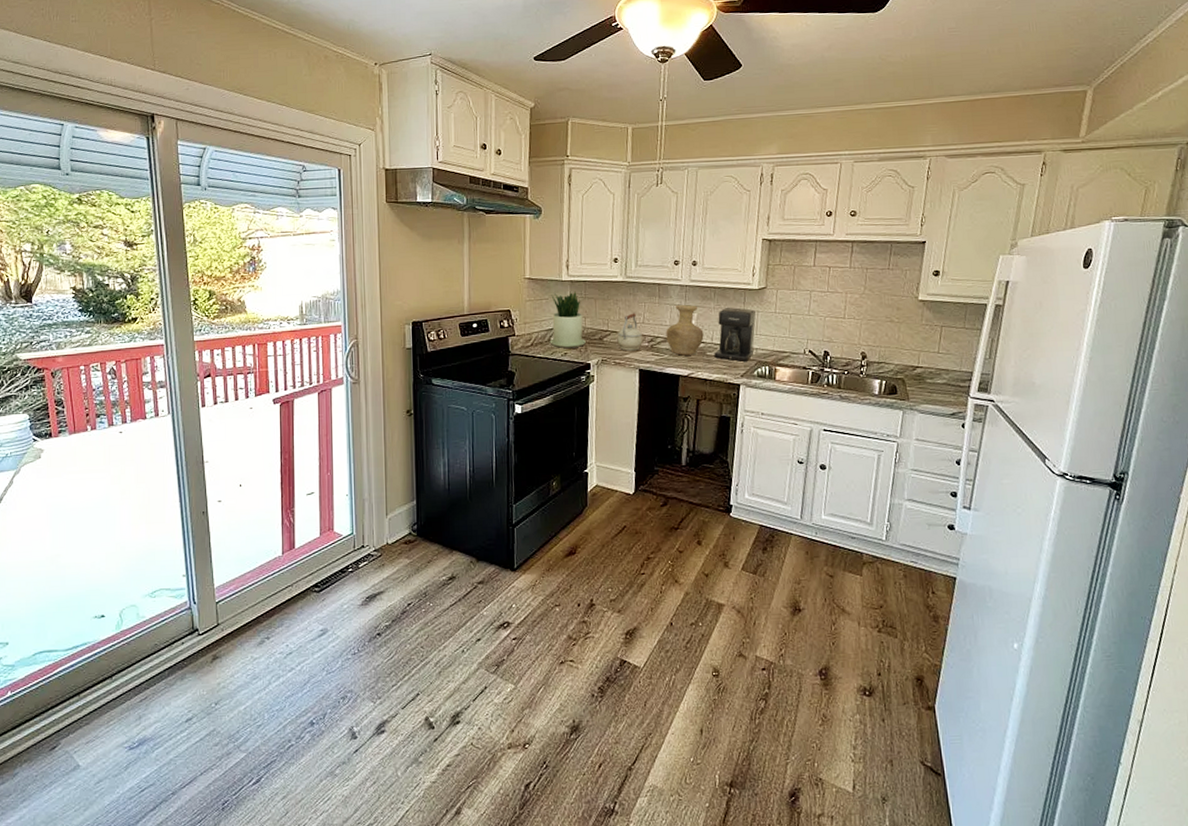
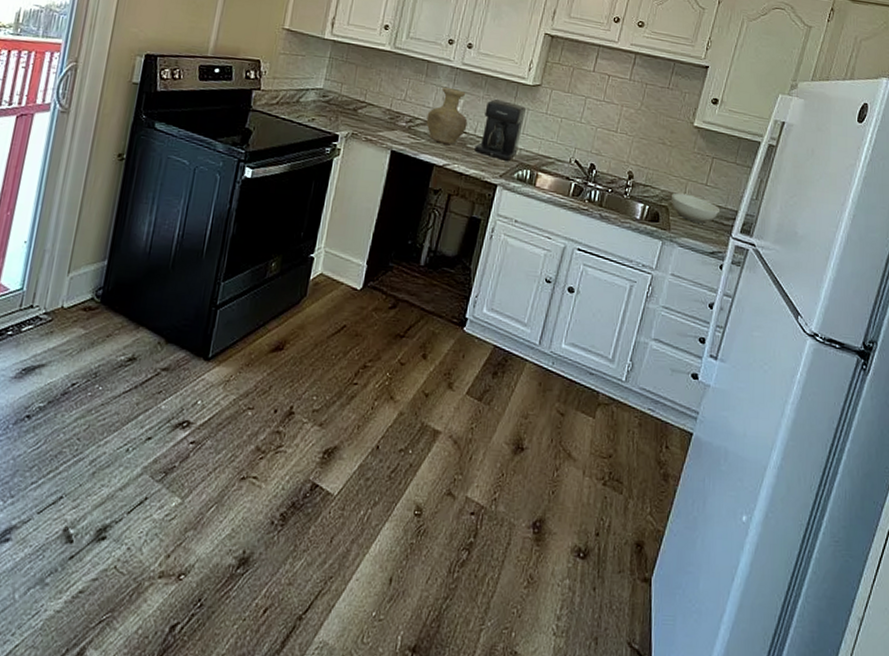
planter: present [549,291,586,348] -> none [297,51,341,115]
kettle: present [617,313,643,351] -> none [372,87,402,129]
bowl: none [906,364,956,389] -> present [671,192,721,223]

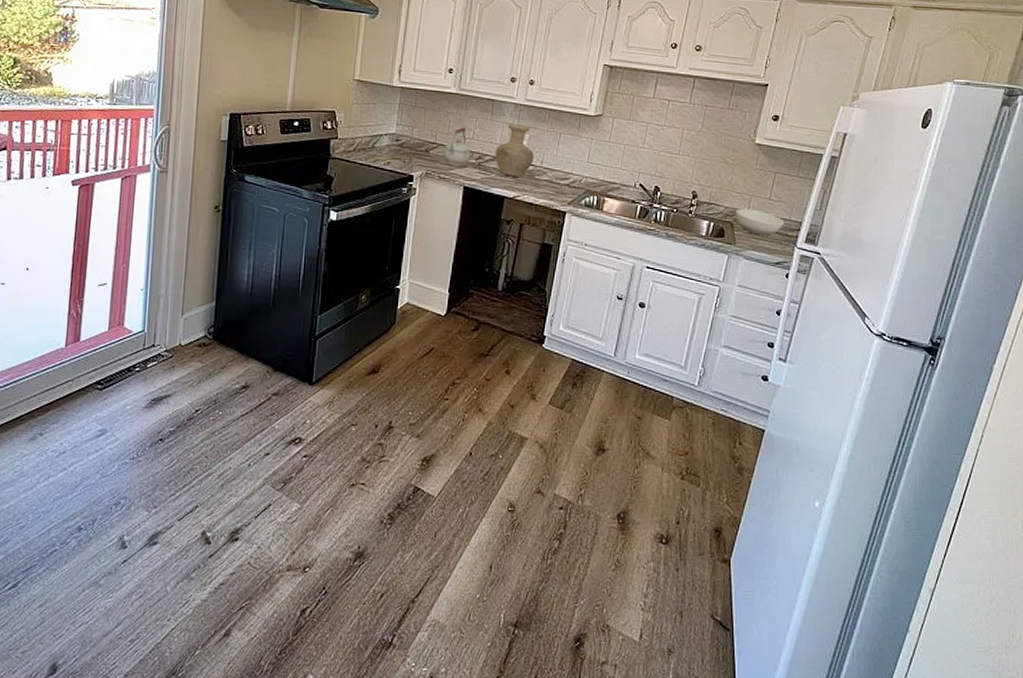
kettle: none [372,87,402,129] -> present [444,127,472,167]
coffee maker: present [474,99,526,161] -> none [542,132,589,189]

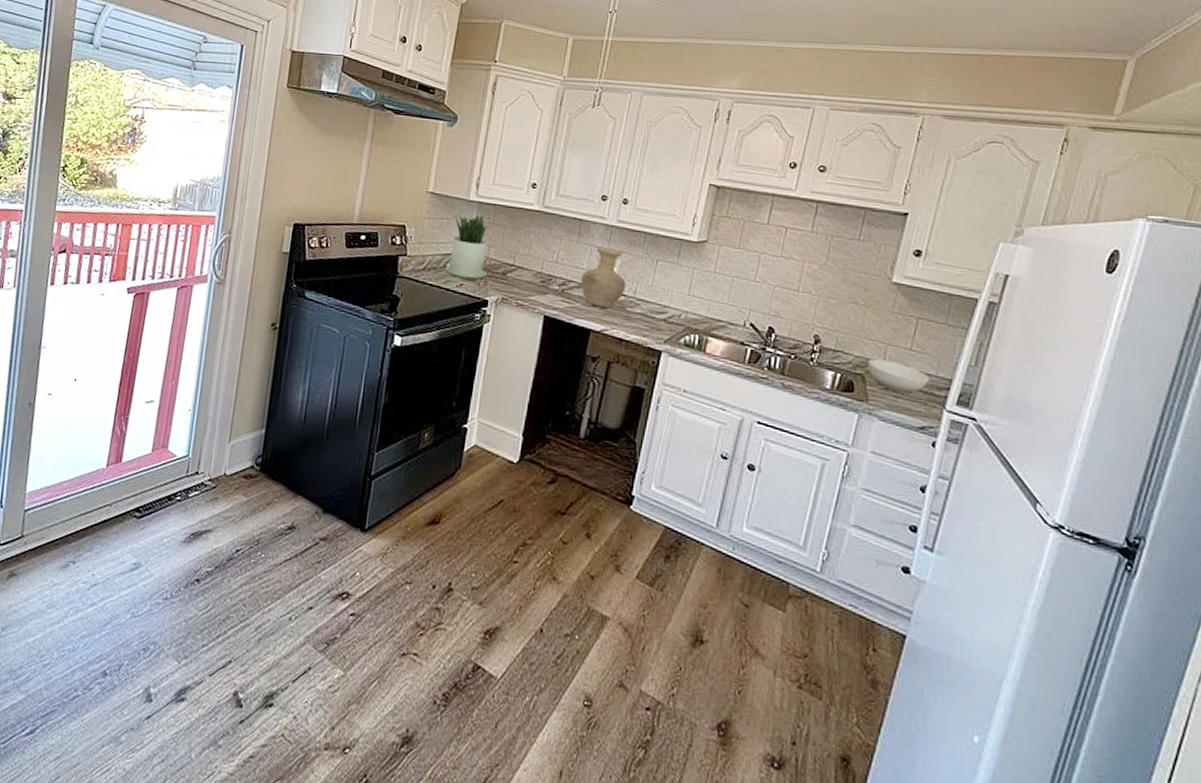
planter: none [373,98,411,157] -> present [444,214,488,280]
kettle: present [444,127,472,167] -> none [522,249,554,293]

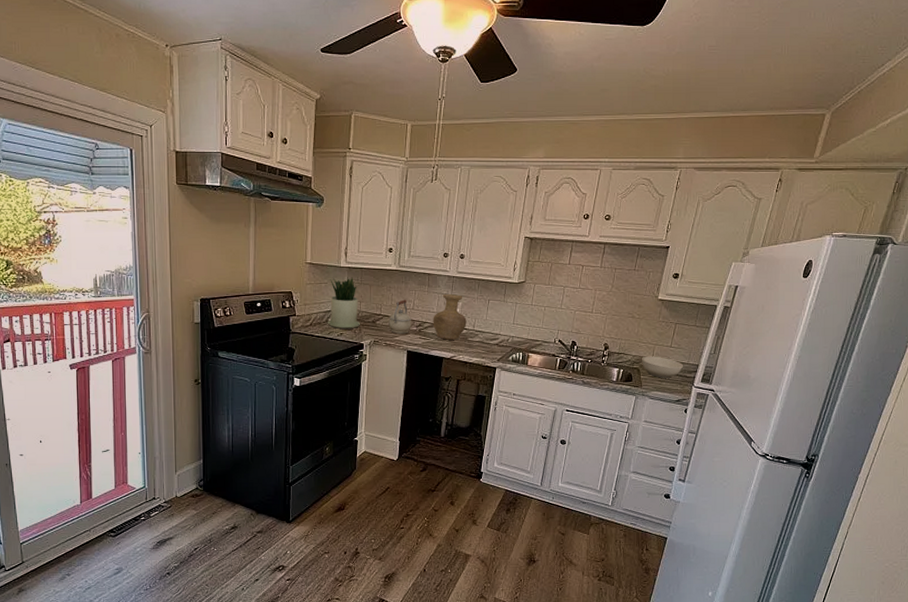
kettle: none [522,249,554,293] -> present [389,299,412,334]

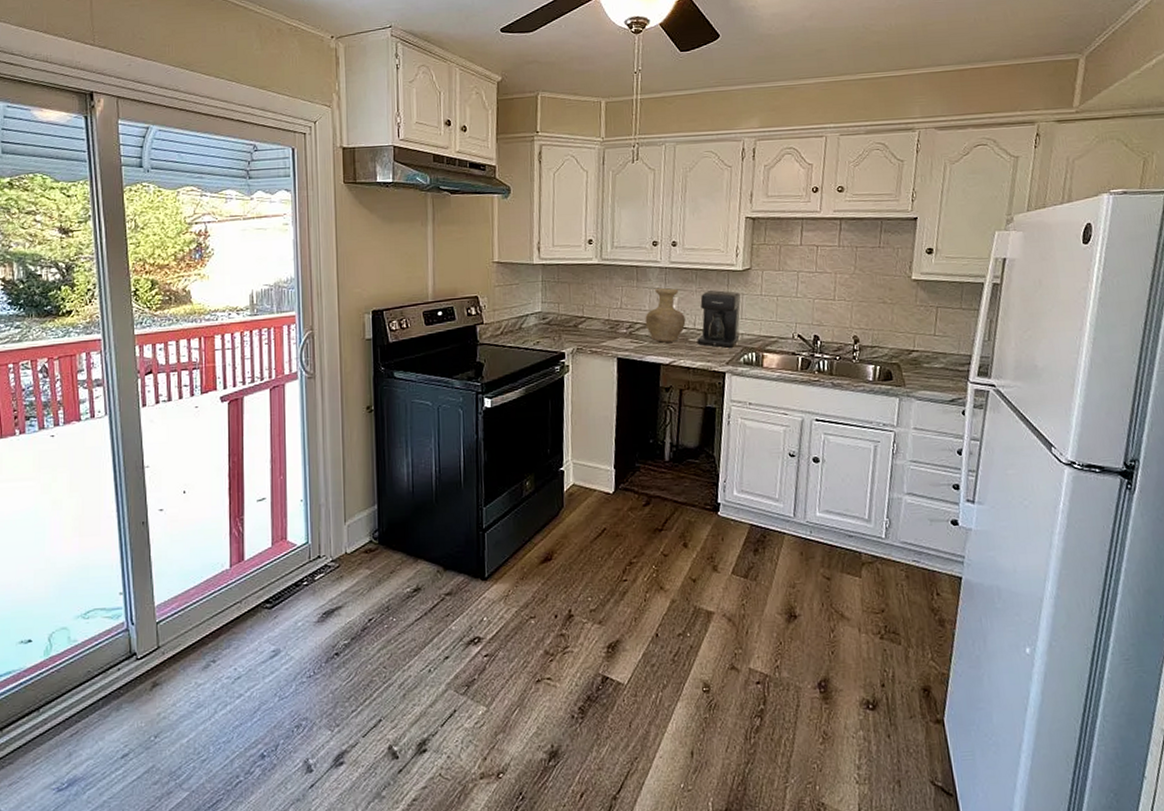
planter: present [327,277,360,329] -> none [520,275,560,336]
kettle: present [389,299,412,334] -> none [593,297,621,338]
coffee maker: none [475,299,514,347] -> present [697,290,741,348]
bowl: present [642,356,684,378] -> none [901,347,954,374]

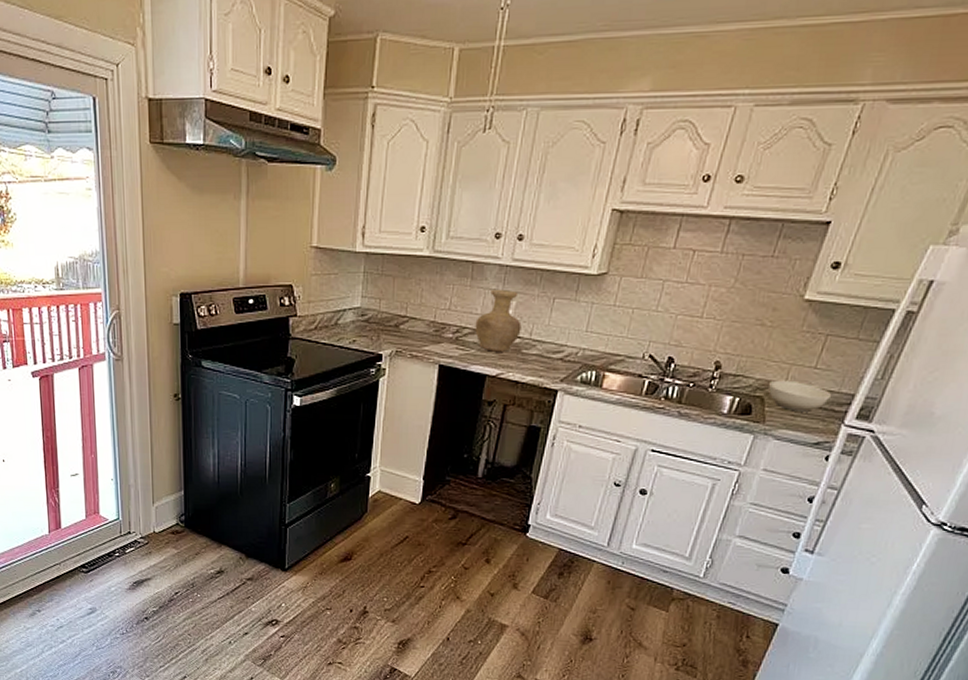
coffee maker: present [697,290,741,348] -> none [530,296,589,363]
bowl: none [901,347,954,374] -> present [768,380,832,412]

